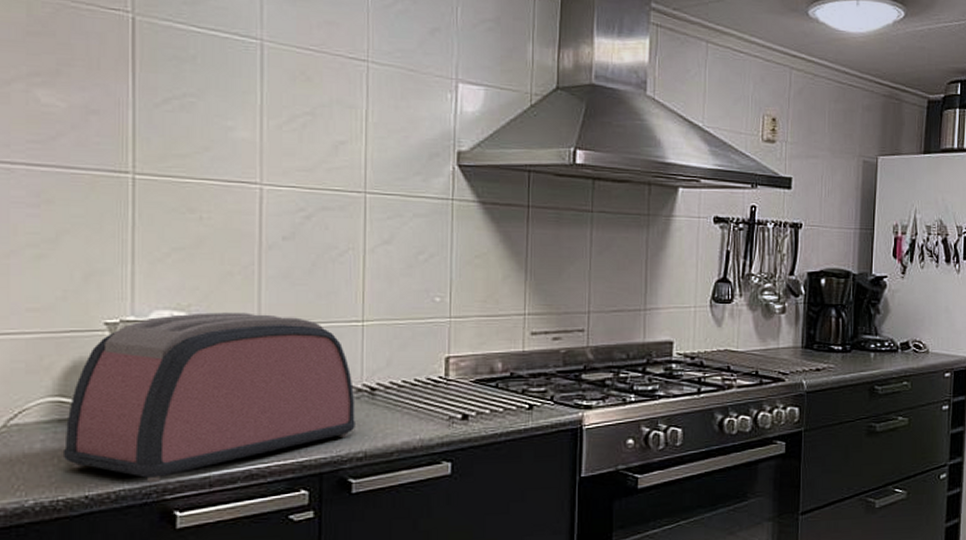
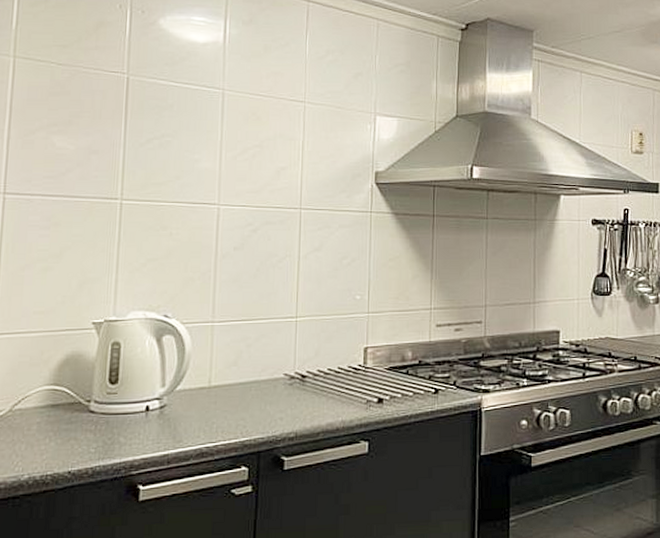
toaster: present [64,312,355,484] -> none [54,312,289,461]

